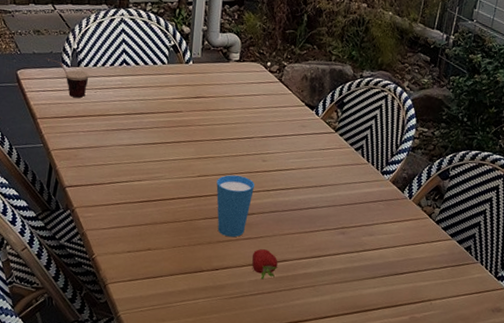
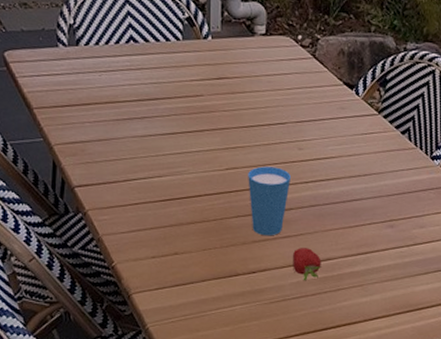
cup: present [46,57,89,98] -> none [37,35,91,82]

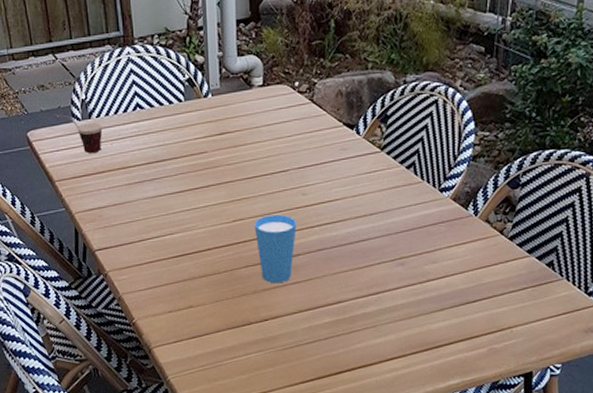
cup: none [37,35,91,82] -> present [54,113,103,153]
fruit: present [293,248,323,281] -> none [303,292,334,326]

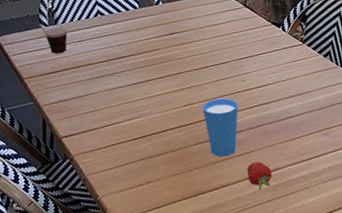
fruit: none [303,292,334,326] -> present [247,162,273,191]

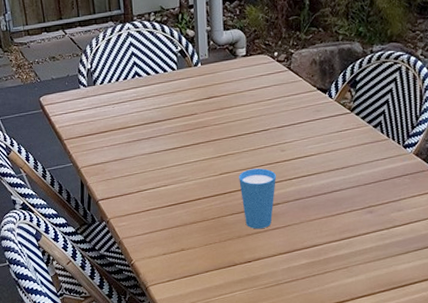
cup: present [24,21,68,53] -> none [64,81,106,115]
fruit: present [247,162,273,191] -> none [283,237,310,267]

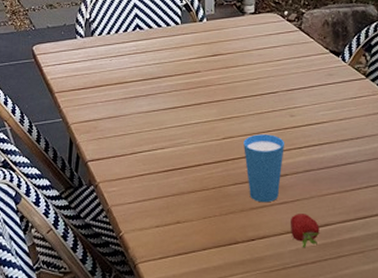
fruit: none [283,237,310,267] -> present [291,214,321,248]

